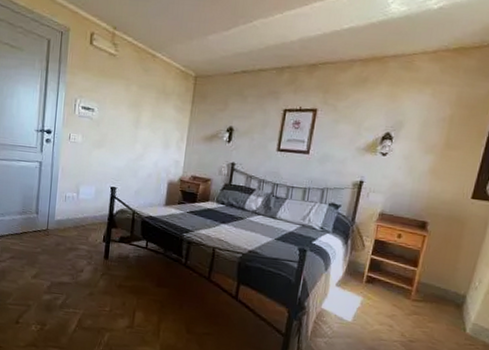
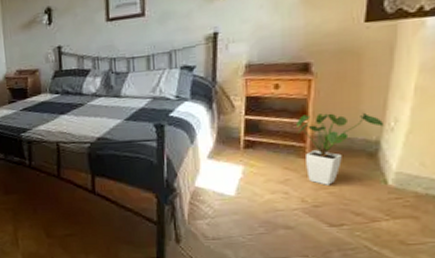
house plant: none [408,263,472,325] -> present [297,112,385,185]

